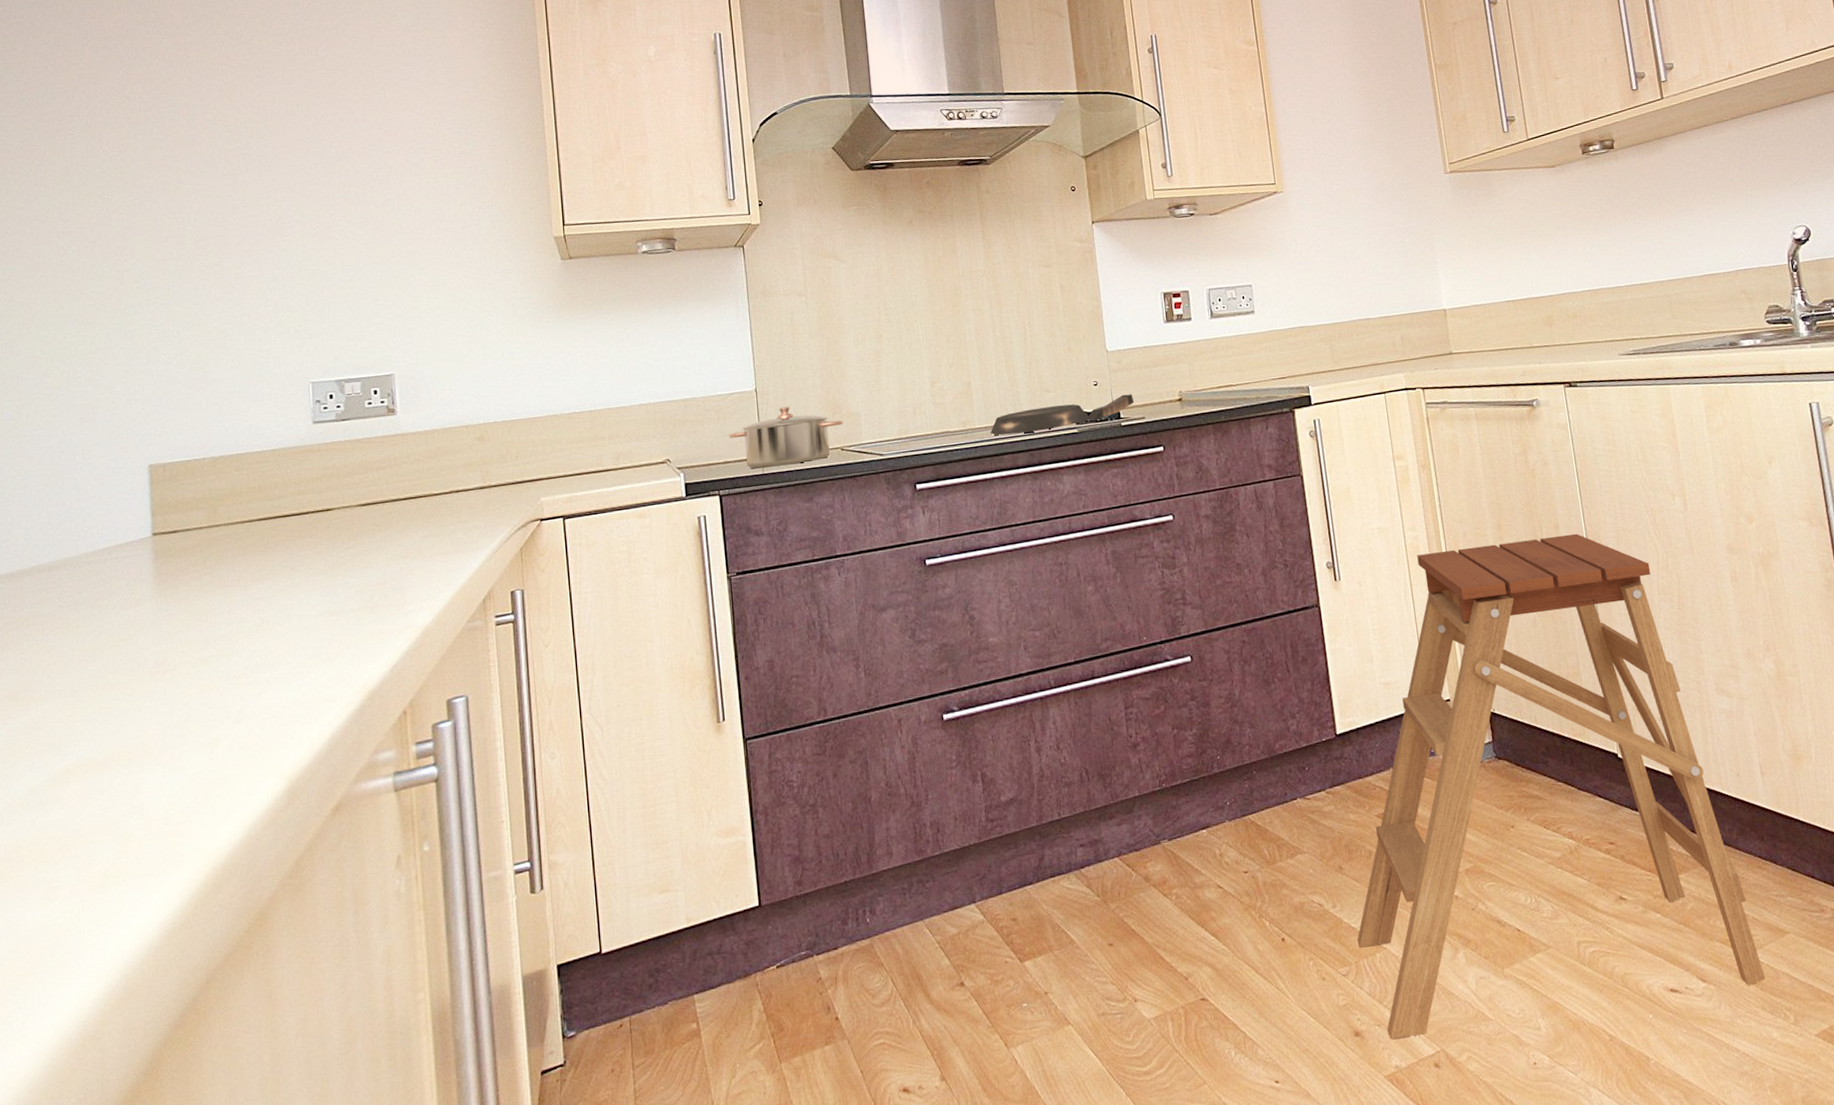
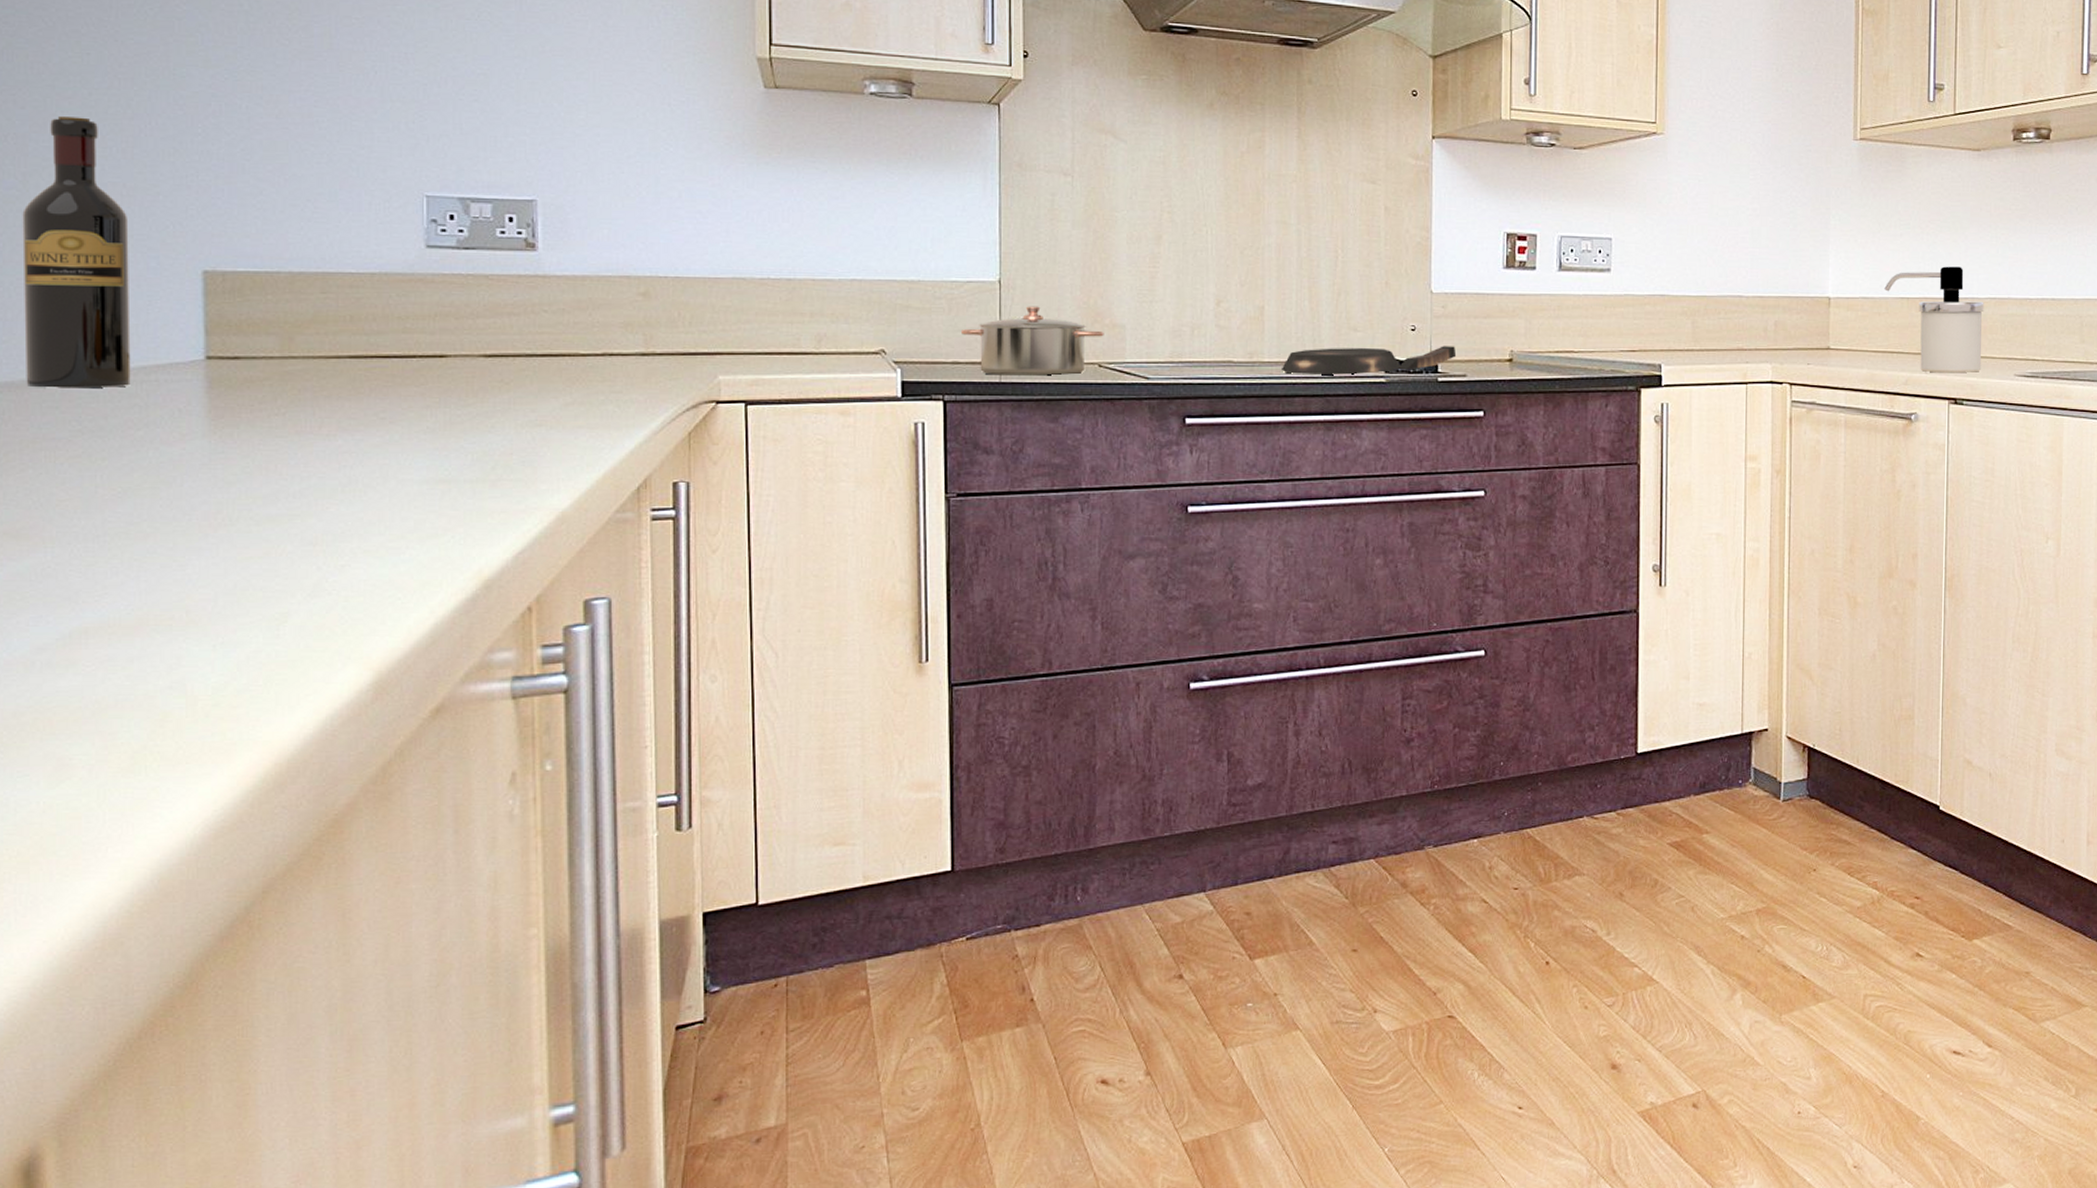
wine bottle: none [17,356,97,576] -> present [22,116,131,389]
step ladder: present [1357,533,1766,1039] -> none [1628,566,2054,1075]
soap dispenser: none [1491,267,1589,362] -> present [1884,266,1984,372]

